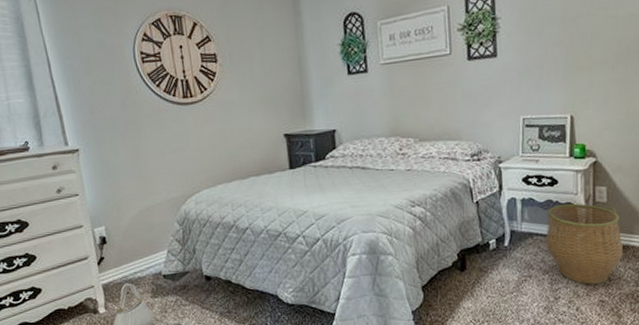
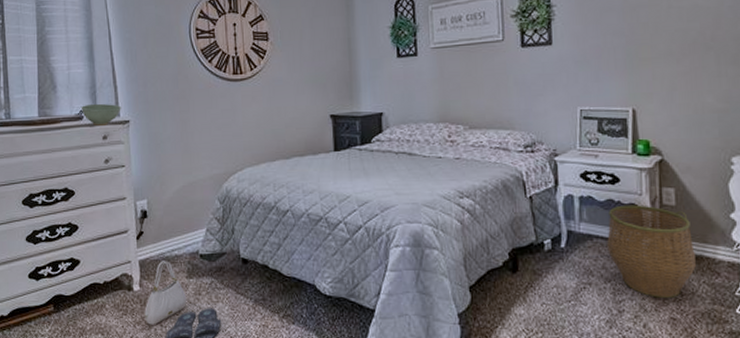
bowl: none [26,133,69,157] -> present [82,103,121,127]

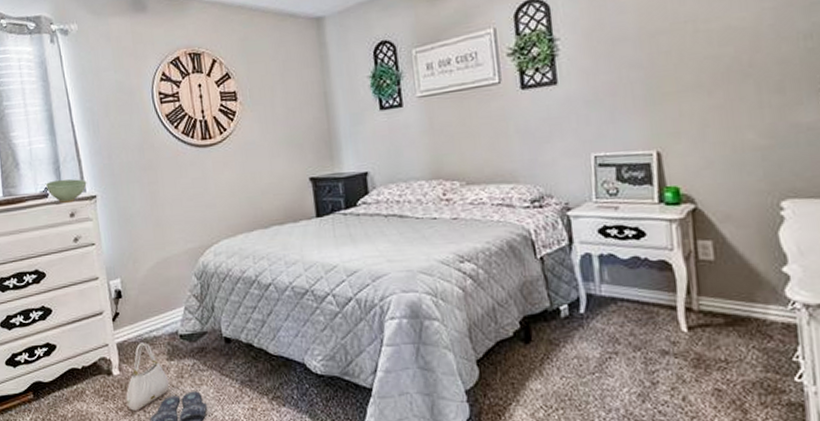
basket: present [607,205,697,298] -> none [634,261,744,367]

